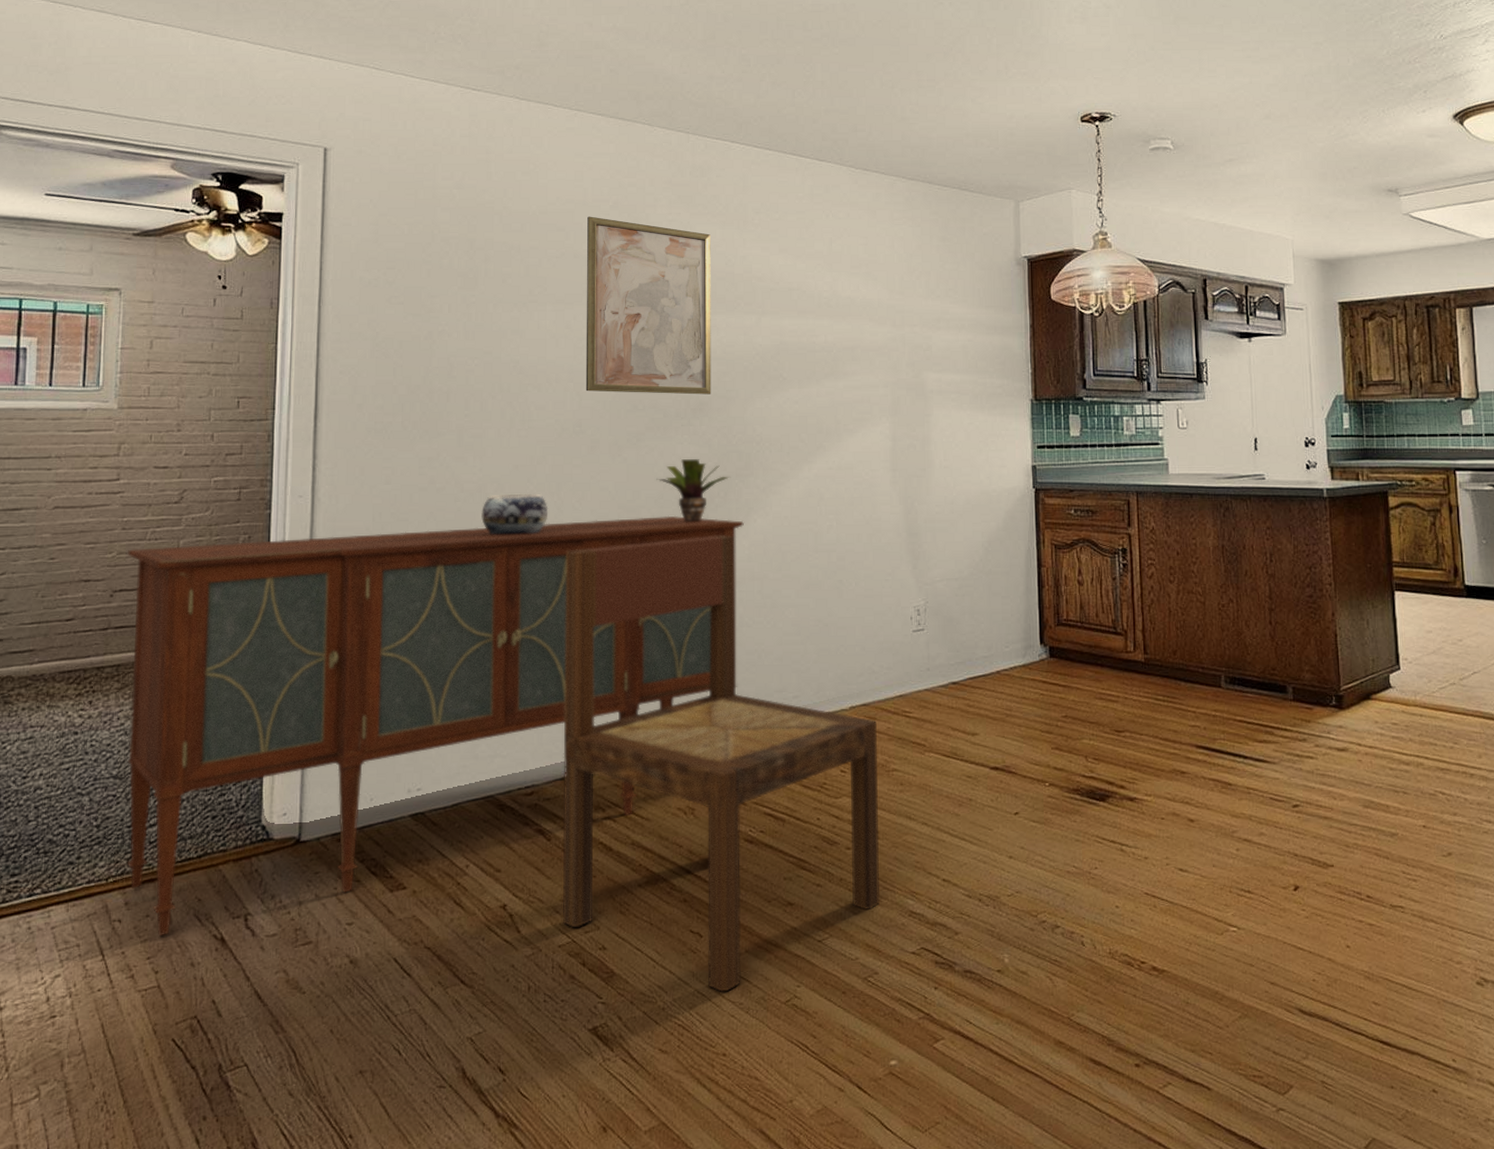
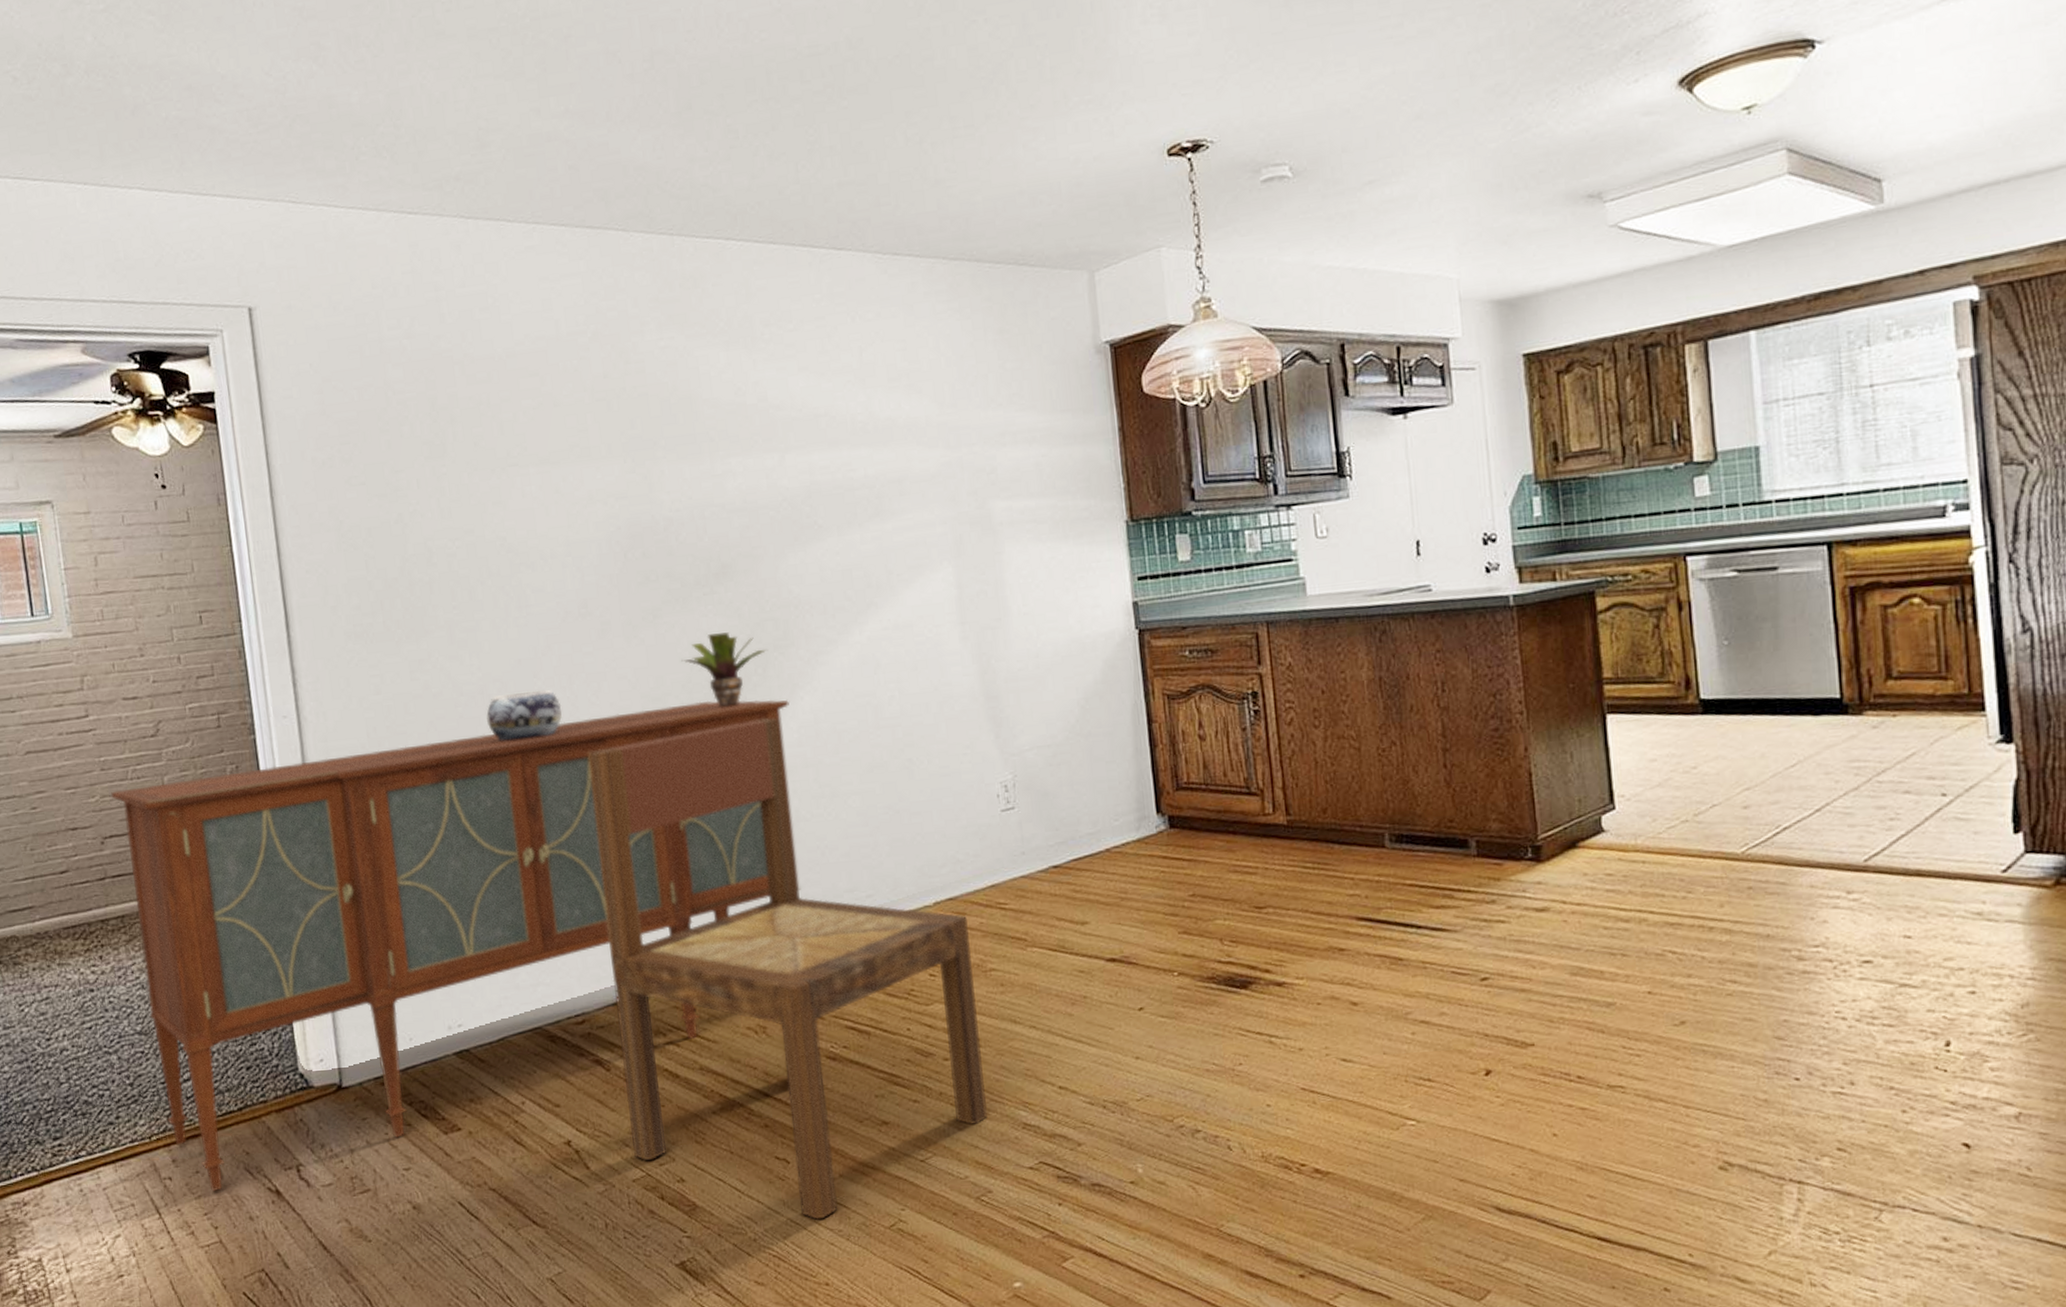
wall art: present [585,216,711,395] -> none [563,353,735,566]

